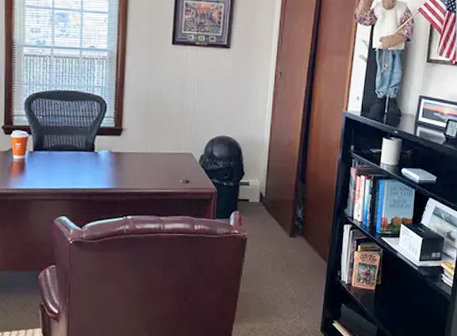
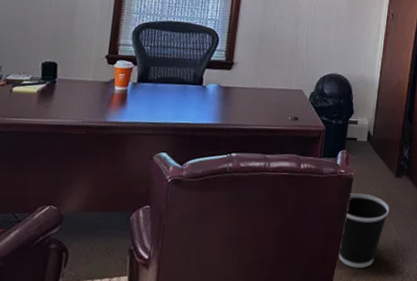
wastebasket: none [235,253,285,323] -> present [338,193,390,268]

